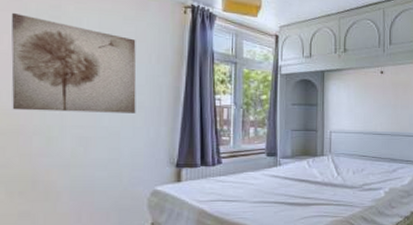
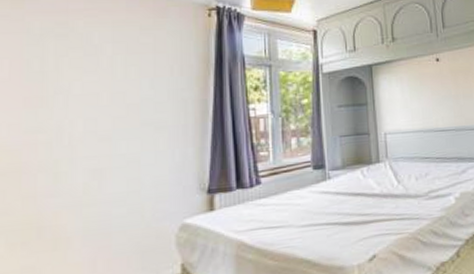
wall art: present [11,12,137,113] -> none [11,34,158,146]

